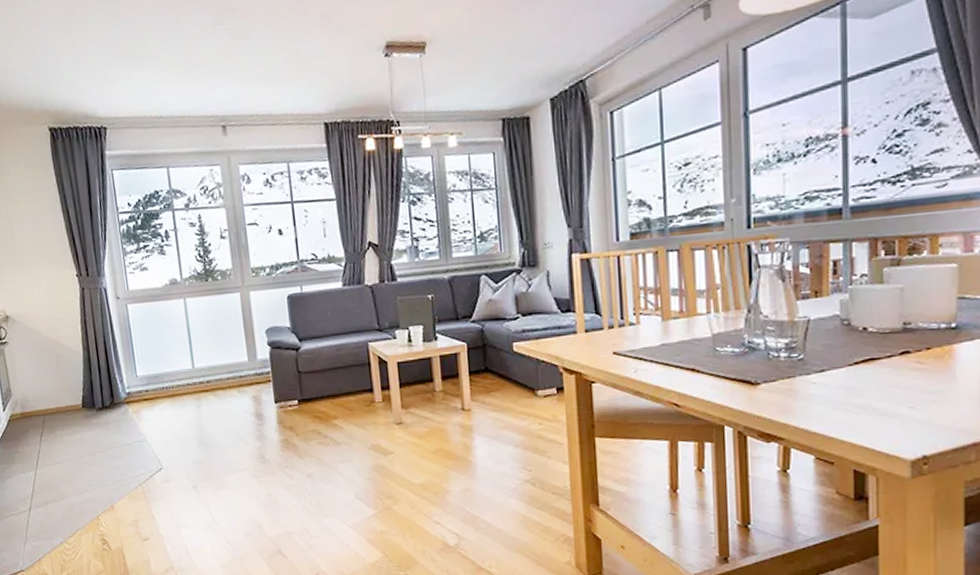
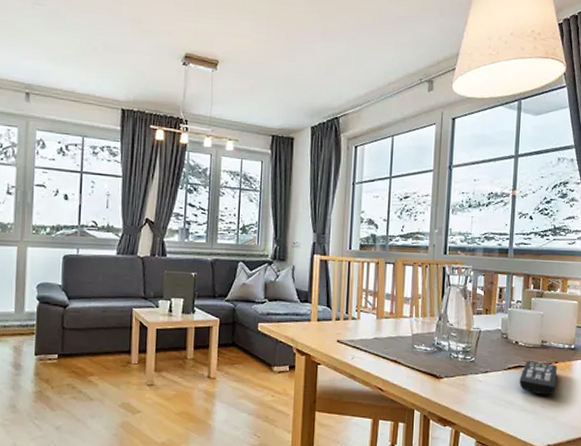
remote control: none [873,349,930,393] -> present [519,360,557,395]

